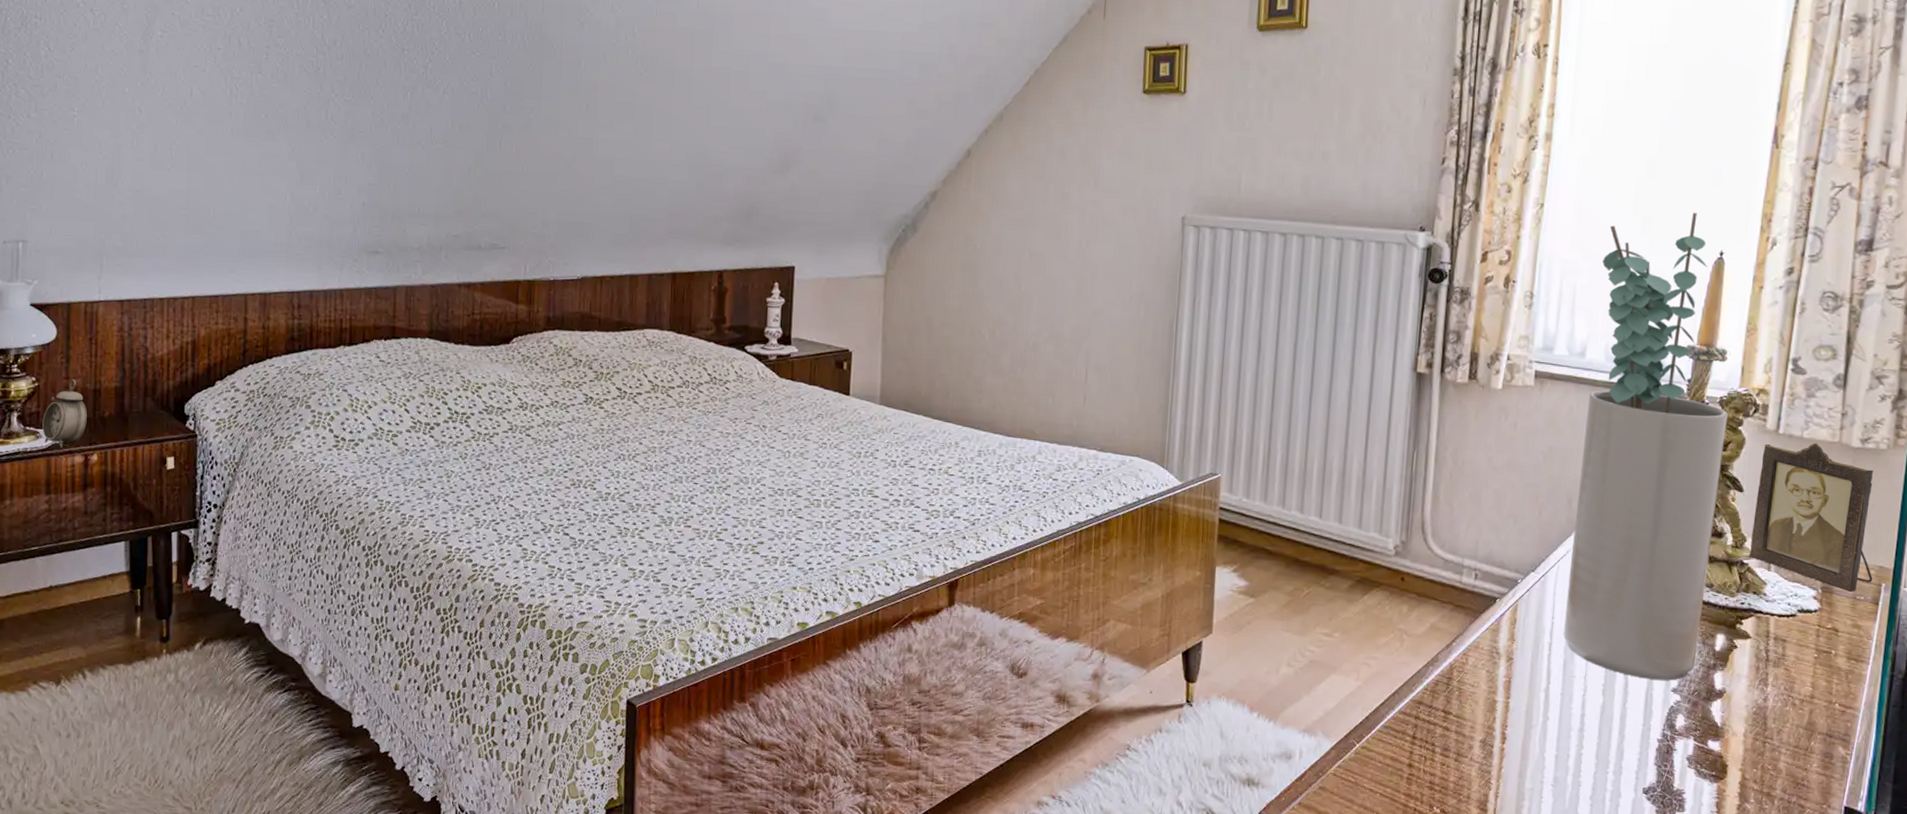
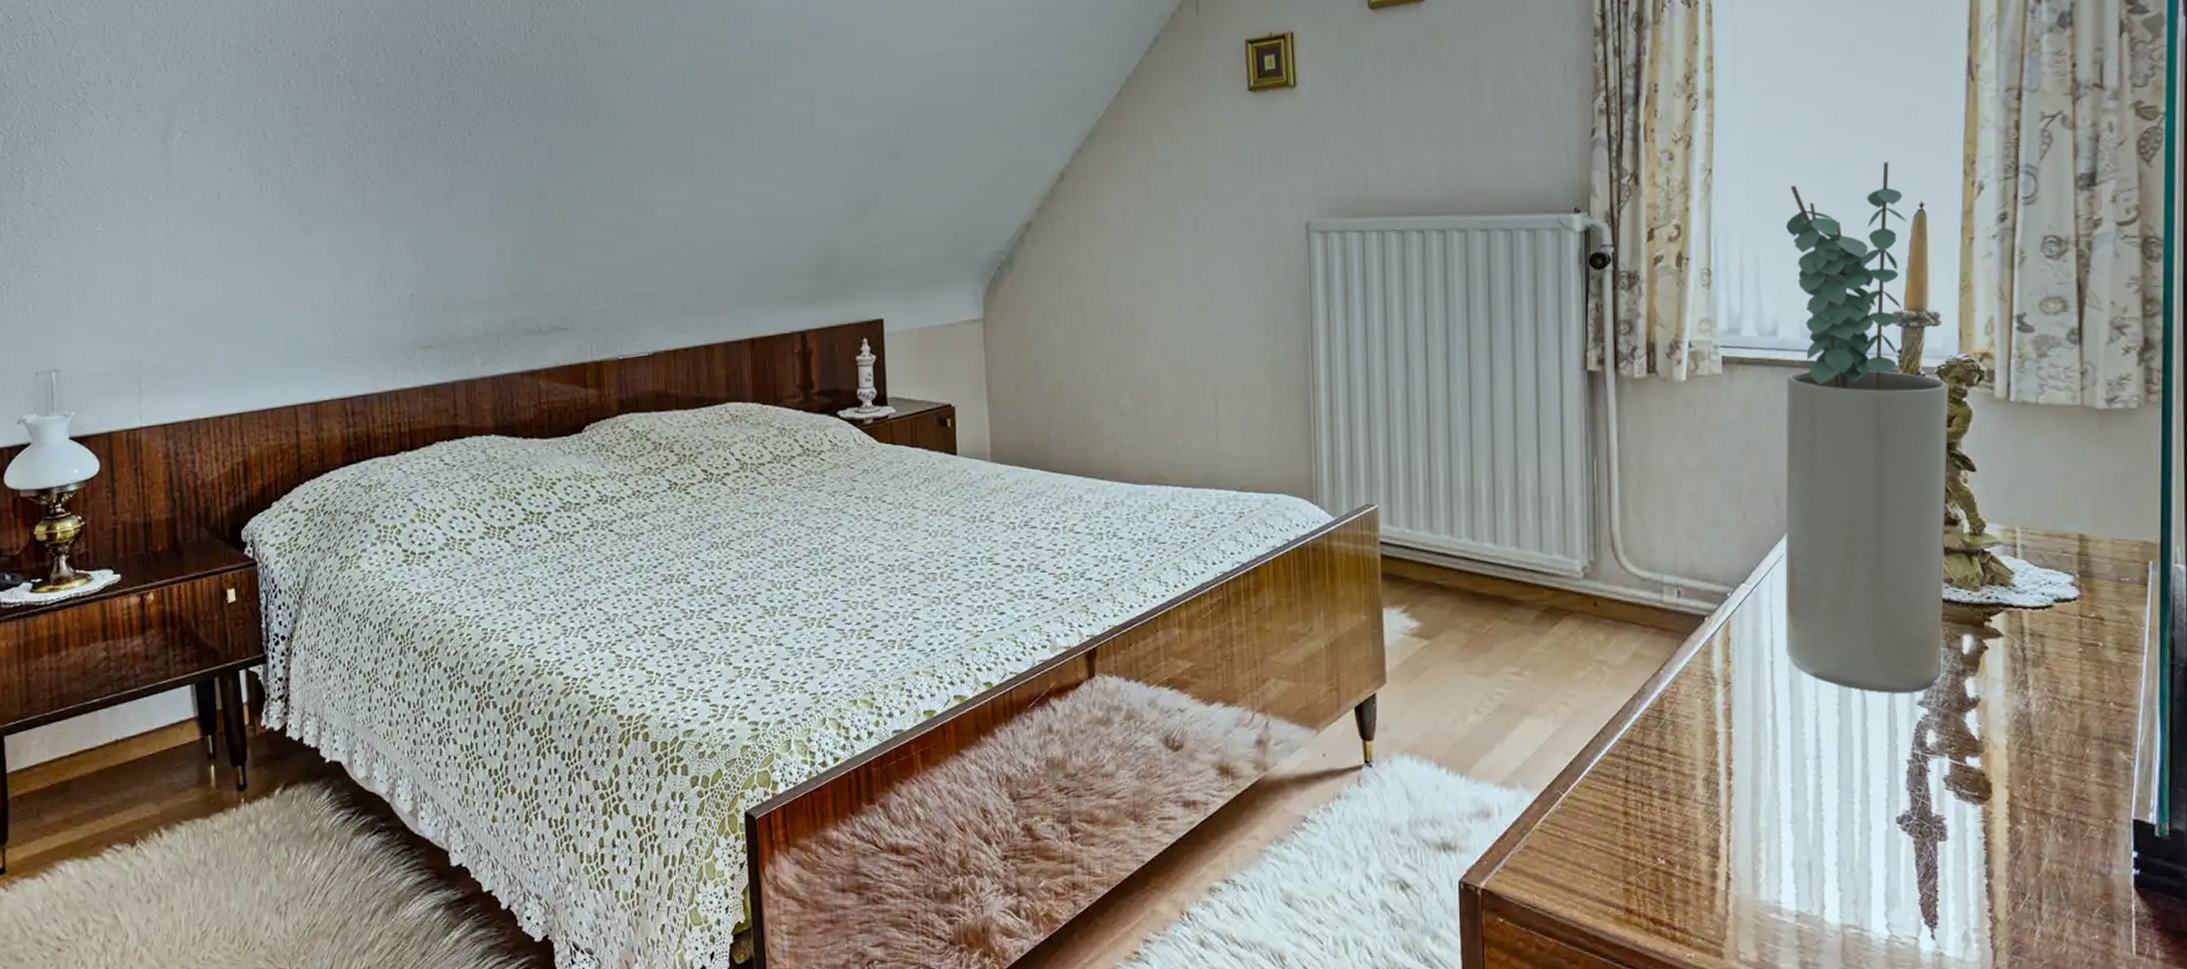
alarm clock: present [42,379,87,449] -> none [92,514,139,591]
photo frame: present [1749,443,1874,592] -> none [1990,408,2137,574]

